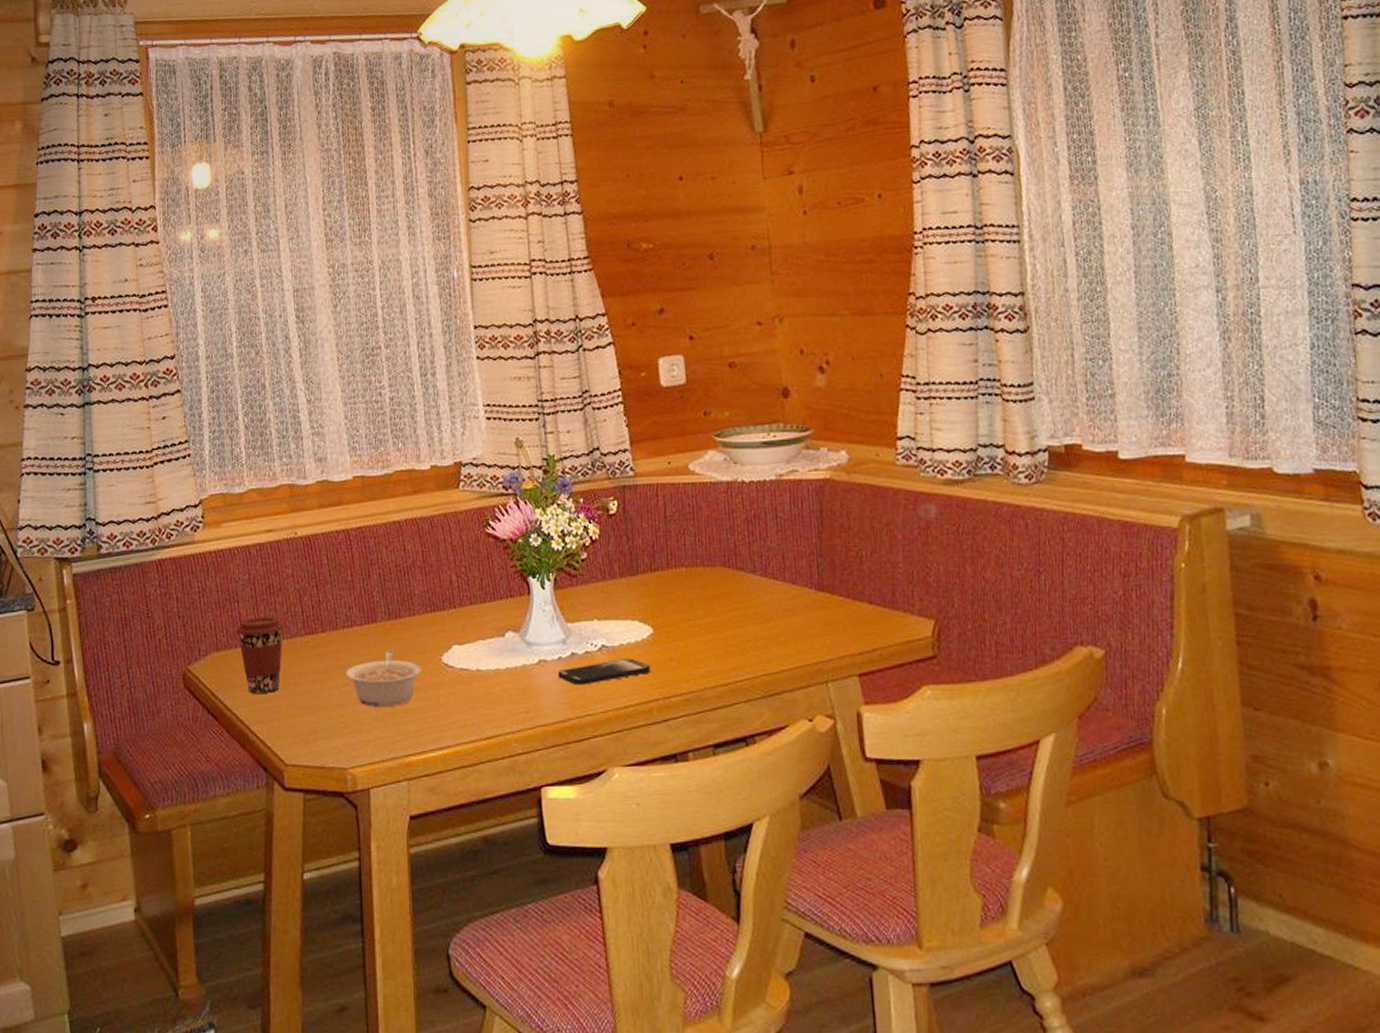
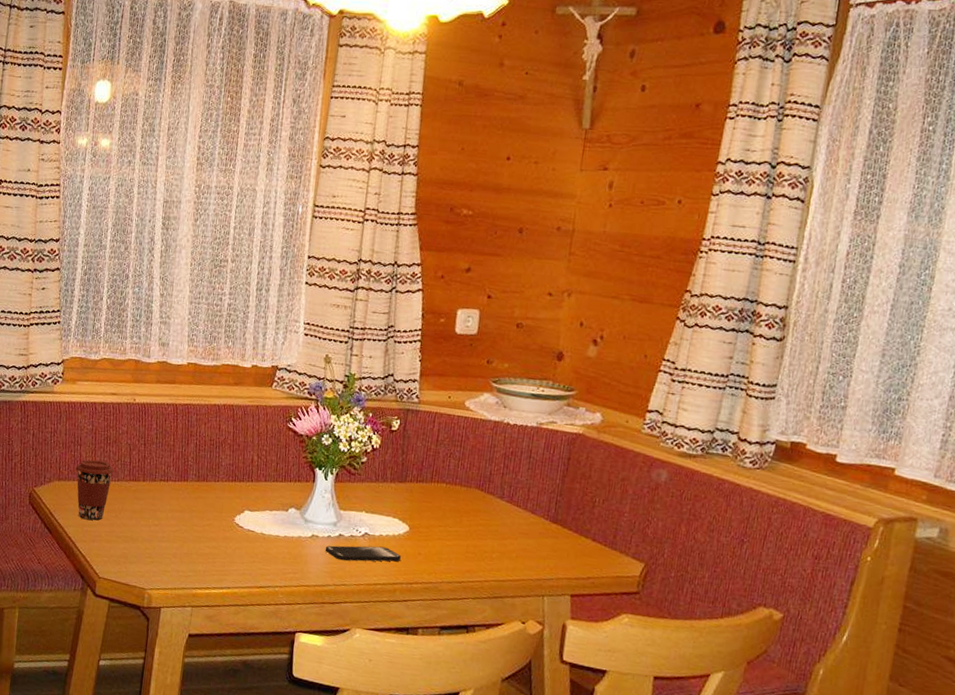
legume: present [346,649,422,707] -> none [157,504,218,549]

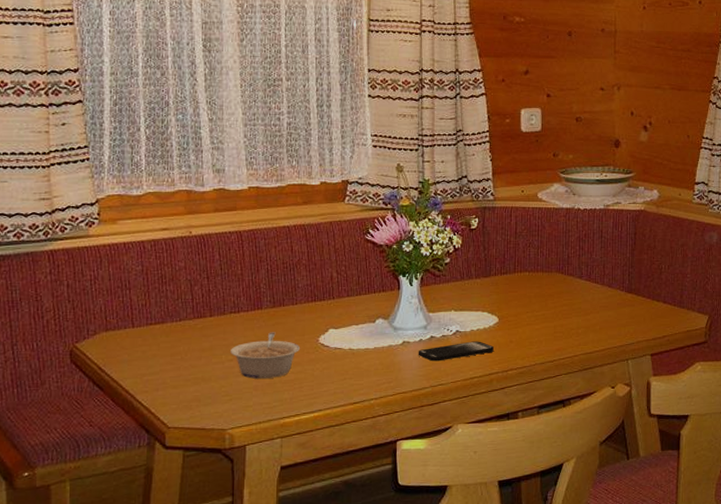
coffee cup: present [75,459,114,521] -> none [126,302,174,369]
legume: none [157,504,218,549] -> present [231,332,301,379]

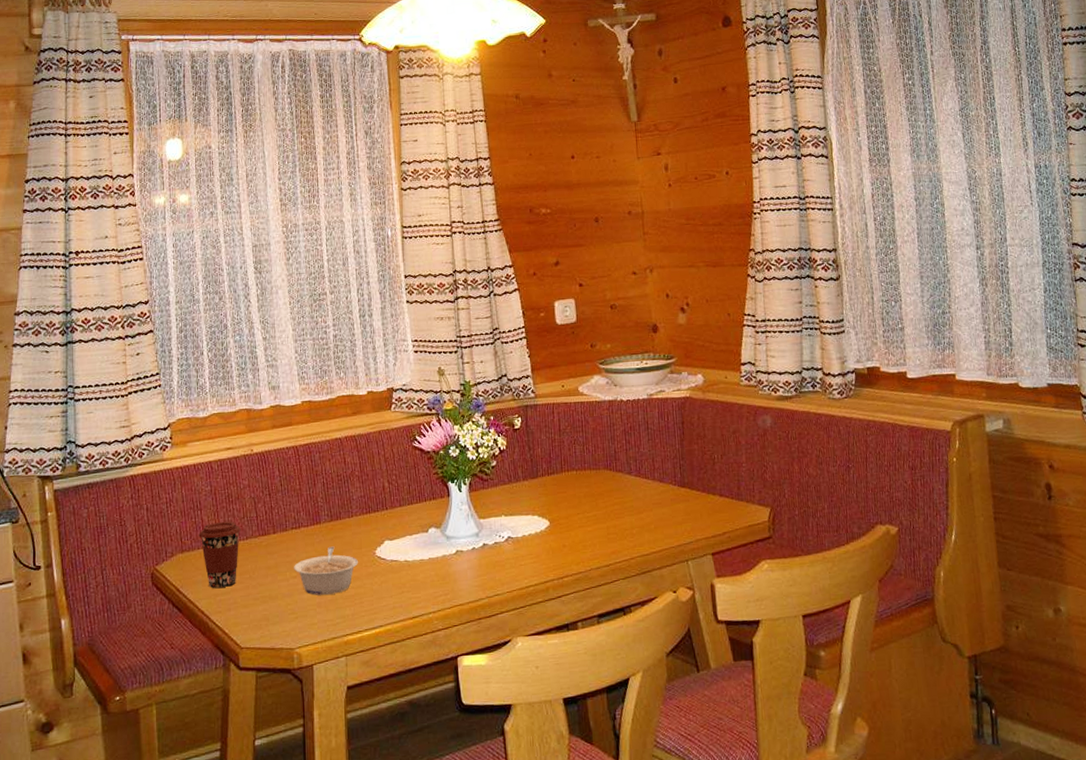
coffee cup: none [126,302,174,369] -> present [199,521,241,589]
smartphone: present [418,341,494,362] -> none [471,547,547,571]

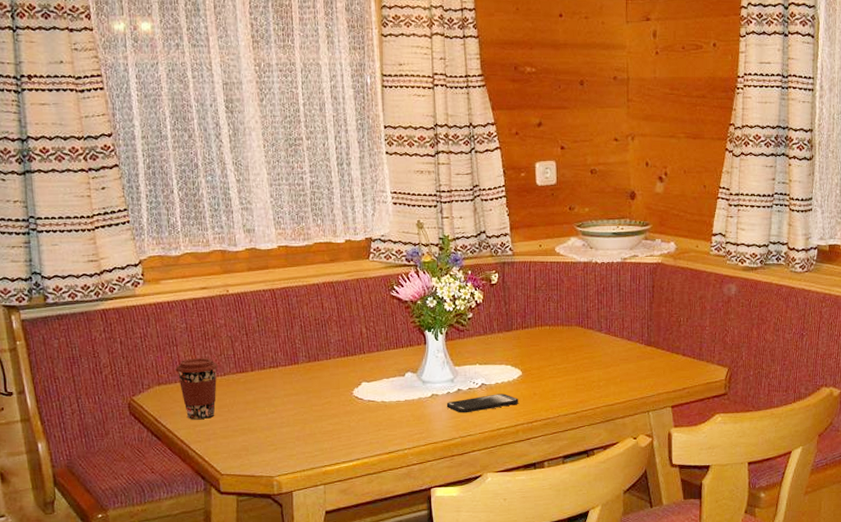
legume: present [294,546,359,595] -> none [272,385,337,430]
smartphone: none [471,547,547,571] -> present [446,394,518,413]

